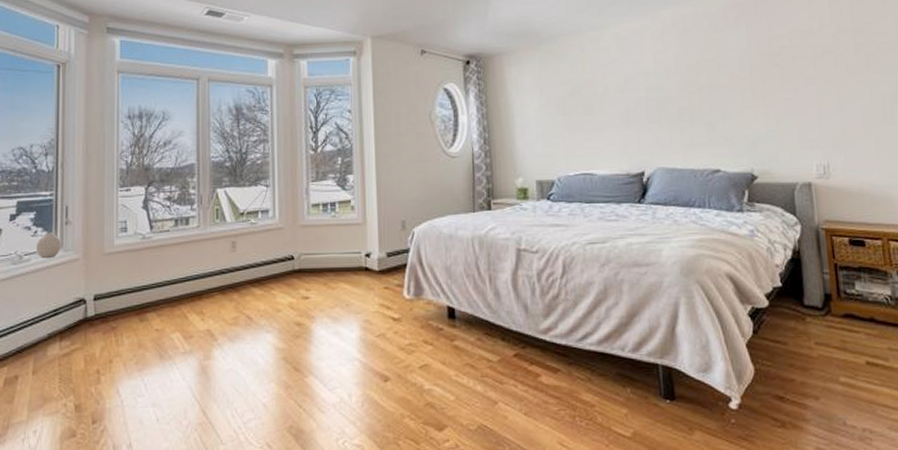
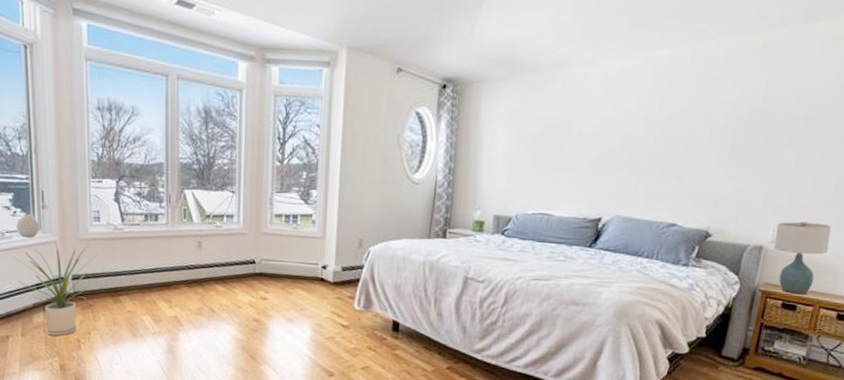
house plant: none [32,257,123,370] -> present [15,242,98,336]
table lamp: none [818,153,877,229] -> present [773,221,832,295]

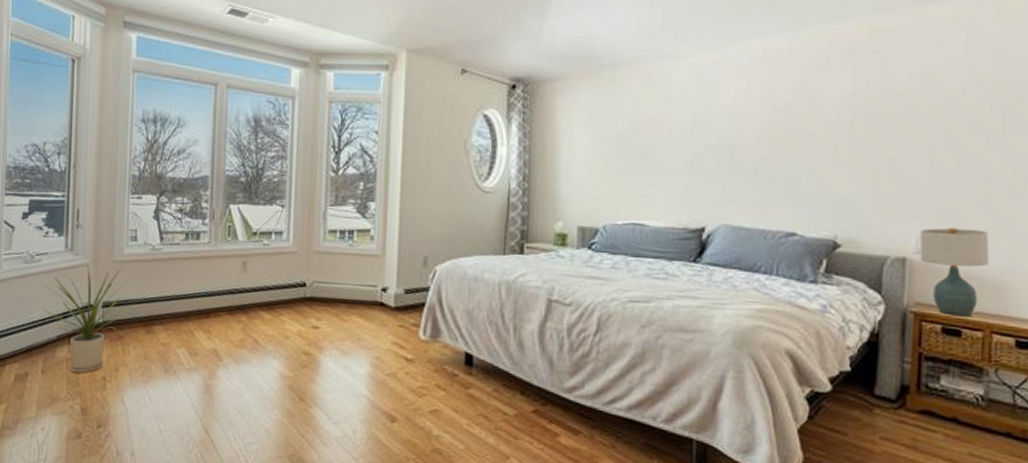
vase: present [16,214,40,239] -> none [46,234,73,261]

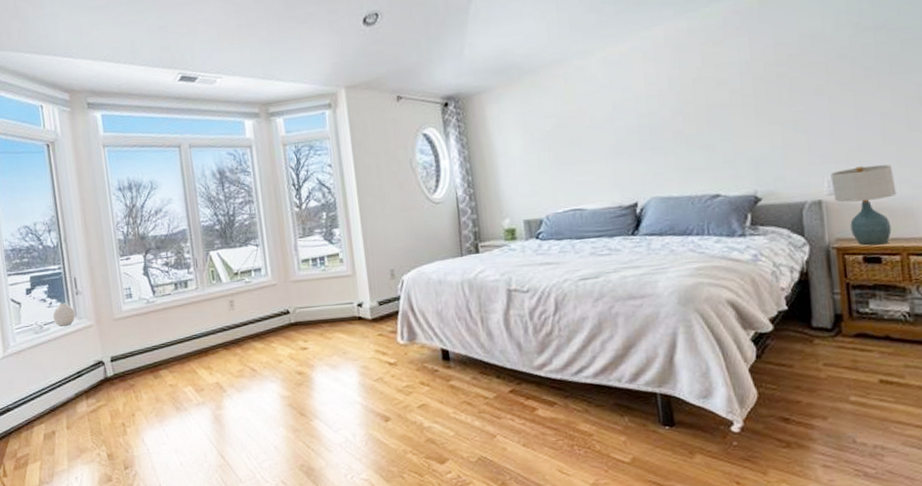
house plant: present [43,265,132,374] -> none [54,322,135,424]
vase: none [46,234,73,261] -> present [52,303,76,328]

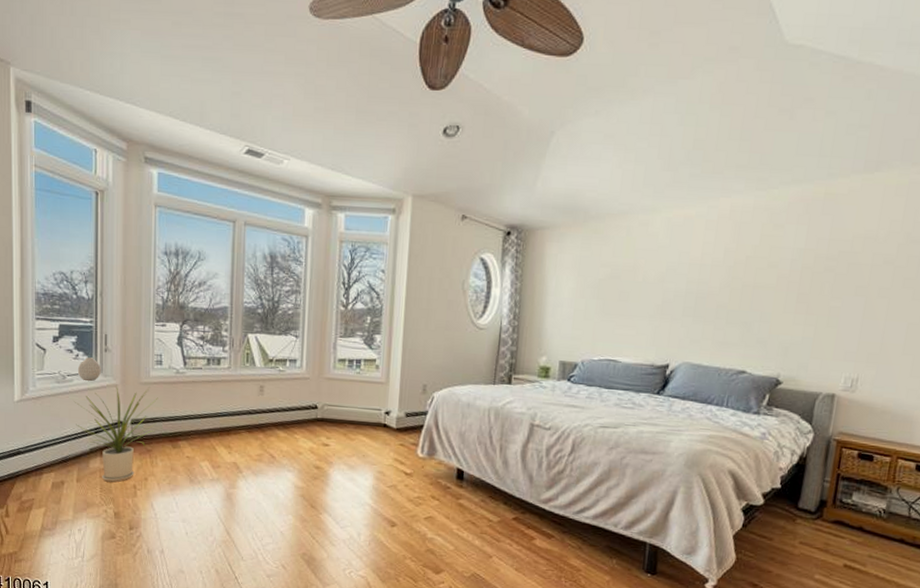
house plant: none [54,322,135,424] -> present [75,385,158,483]
table lamp: present [830,164,897,246] -> none [846,369,905,445]

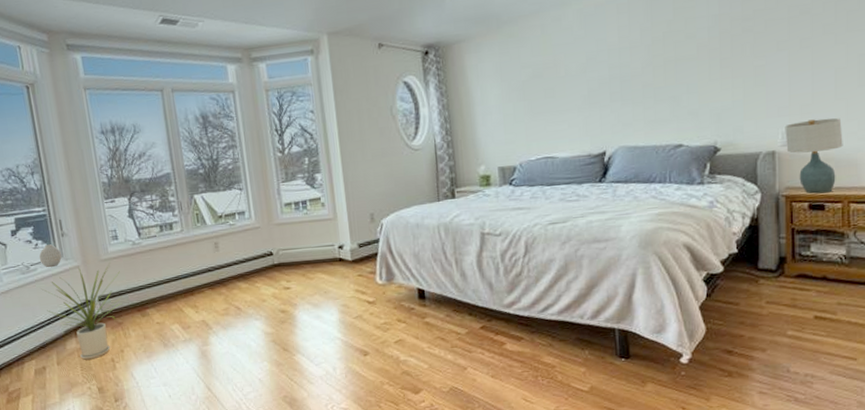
table lamp: none [846,369,905,445] -> present [785,118,843,195]

